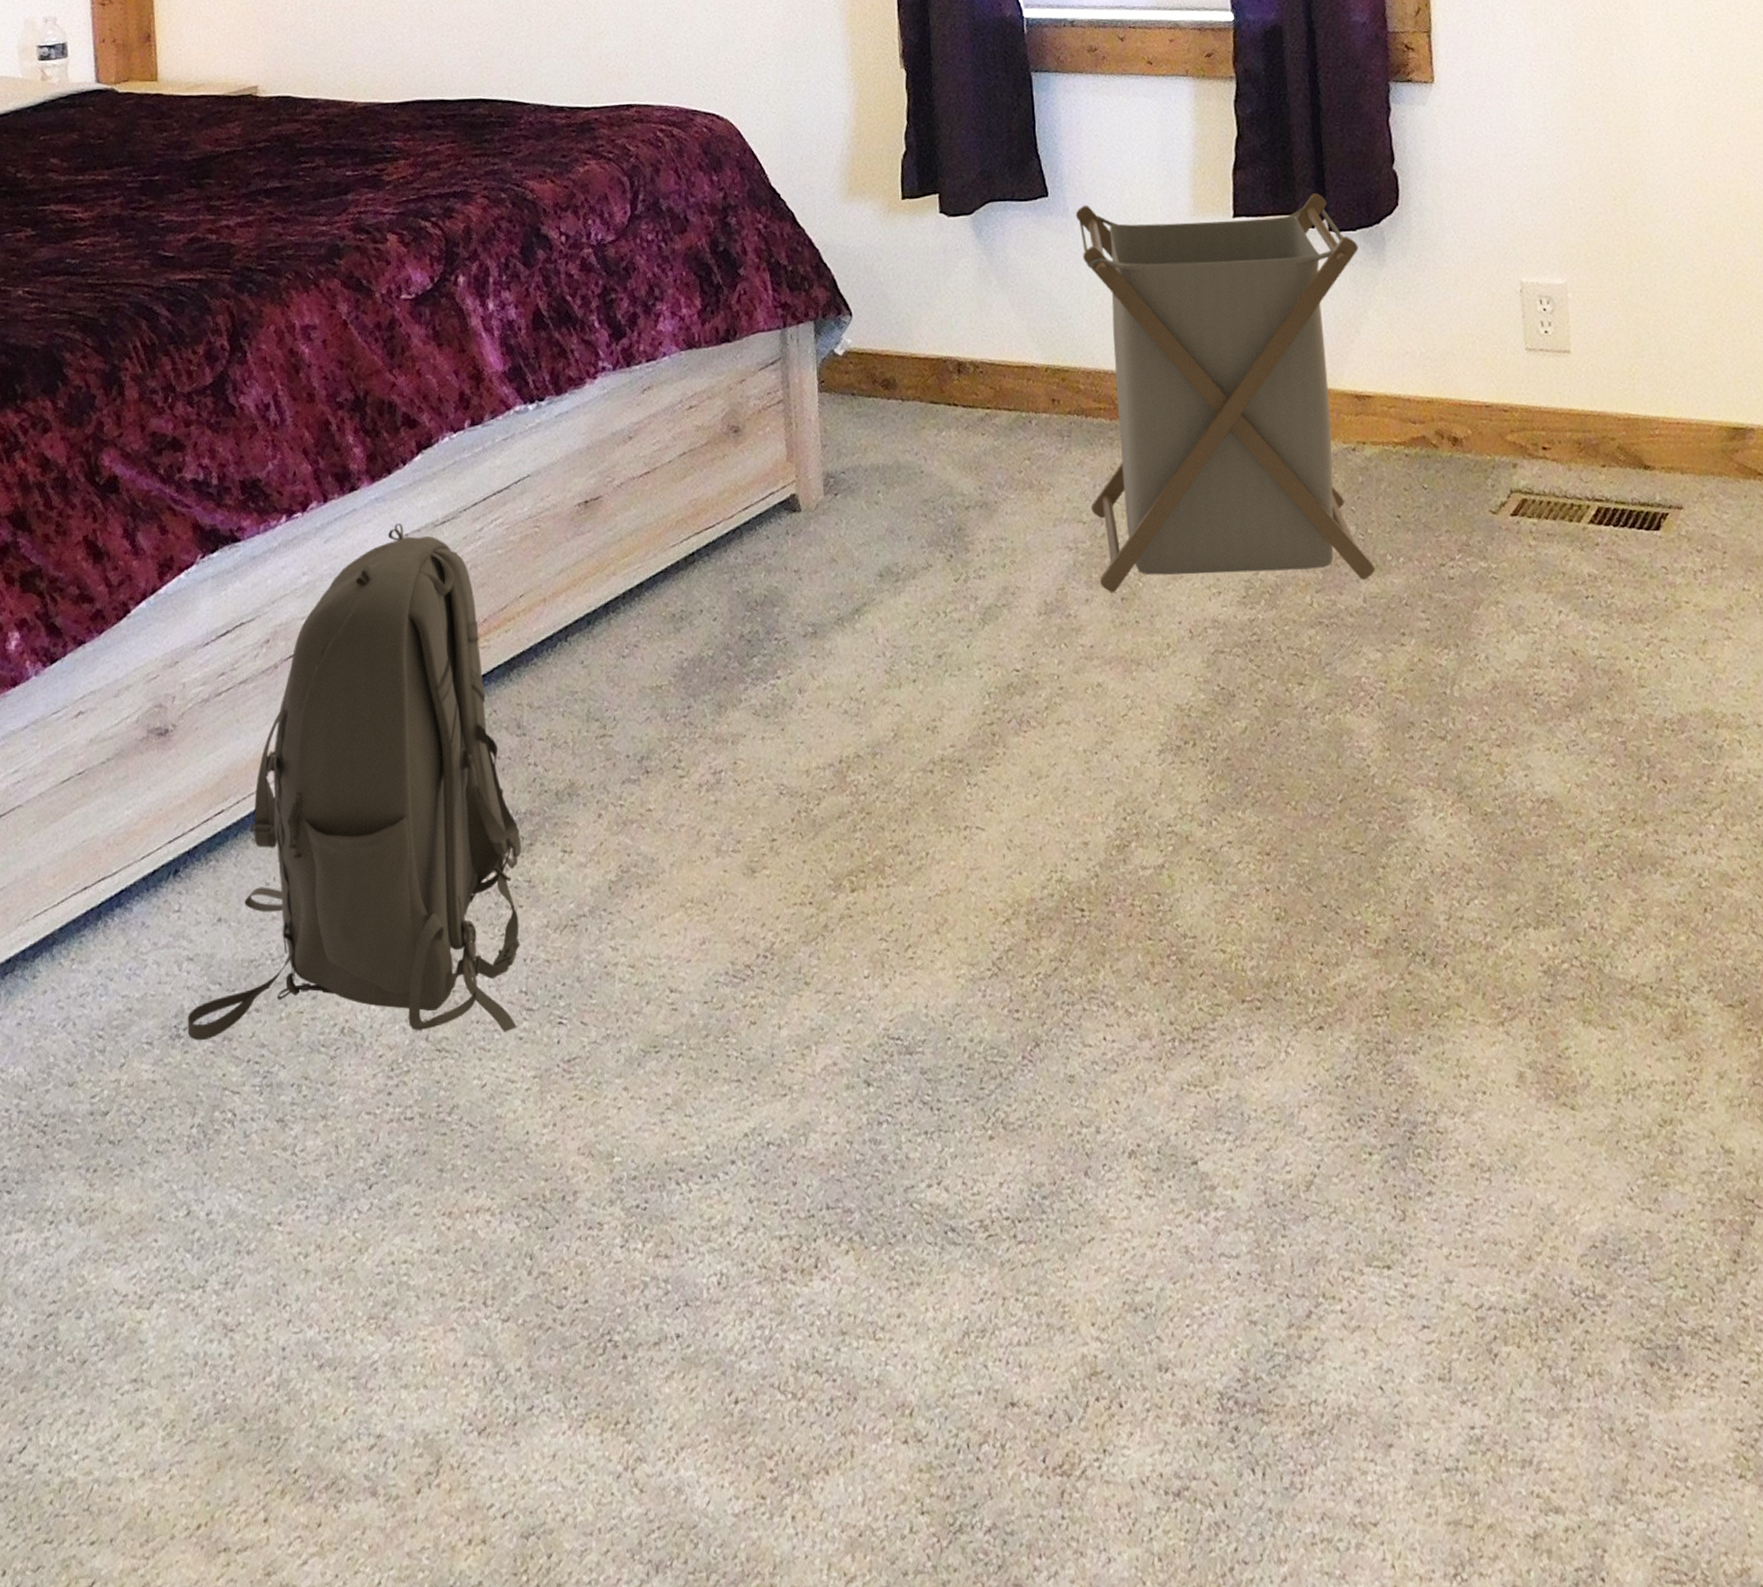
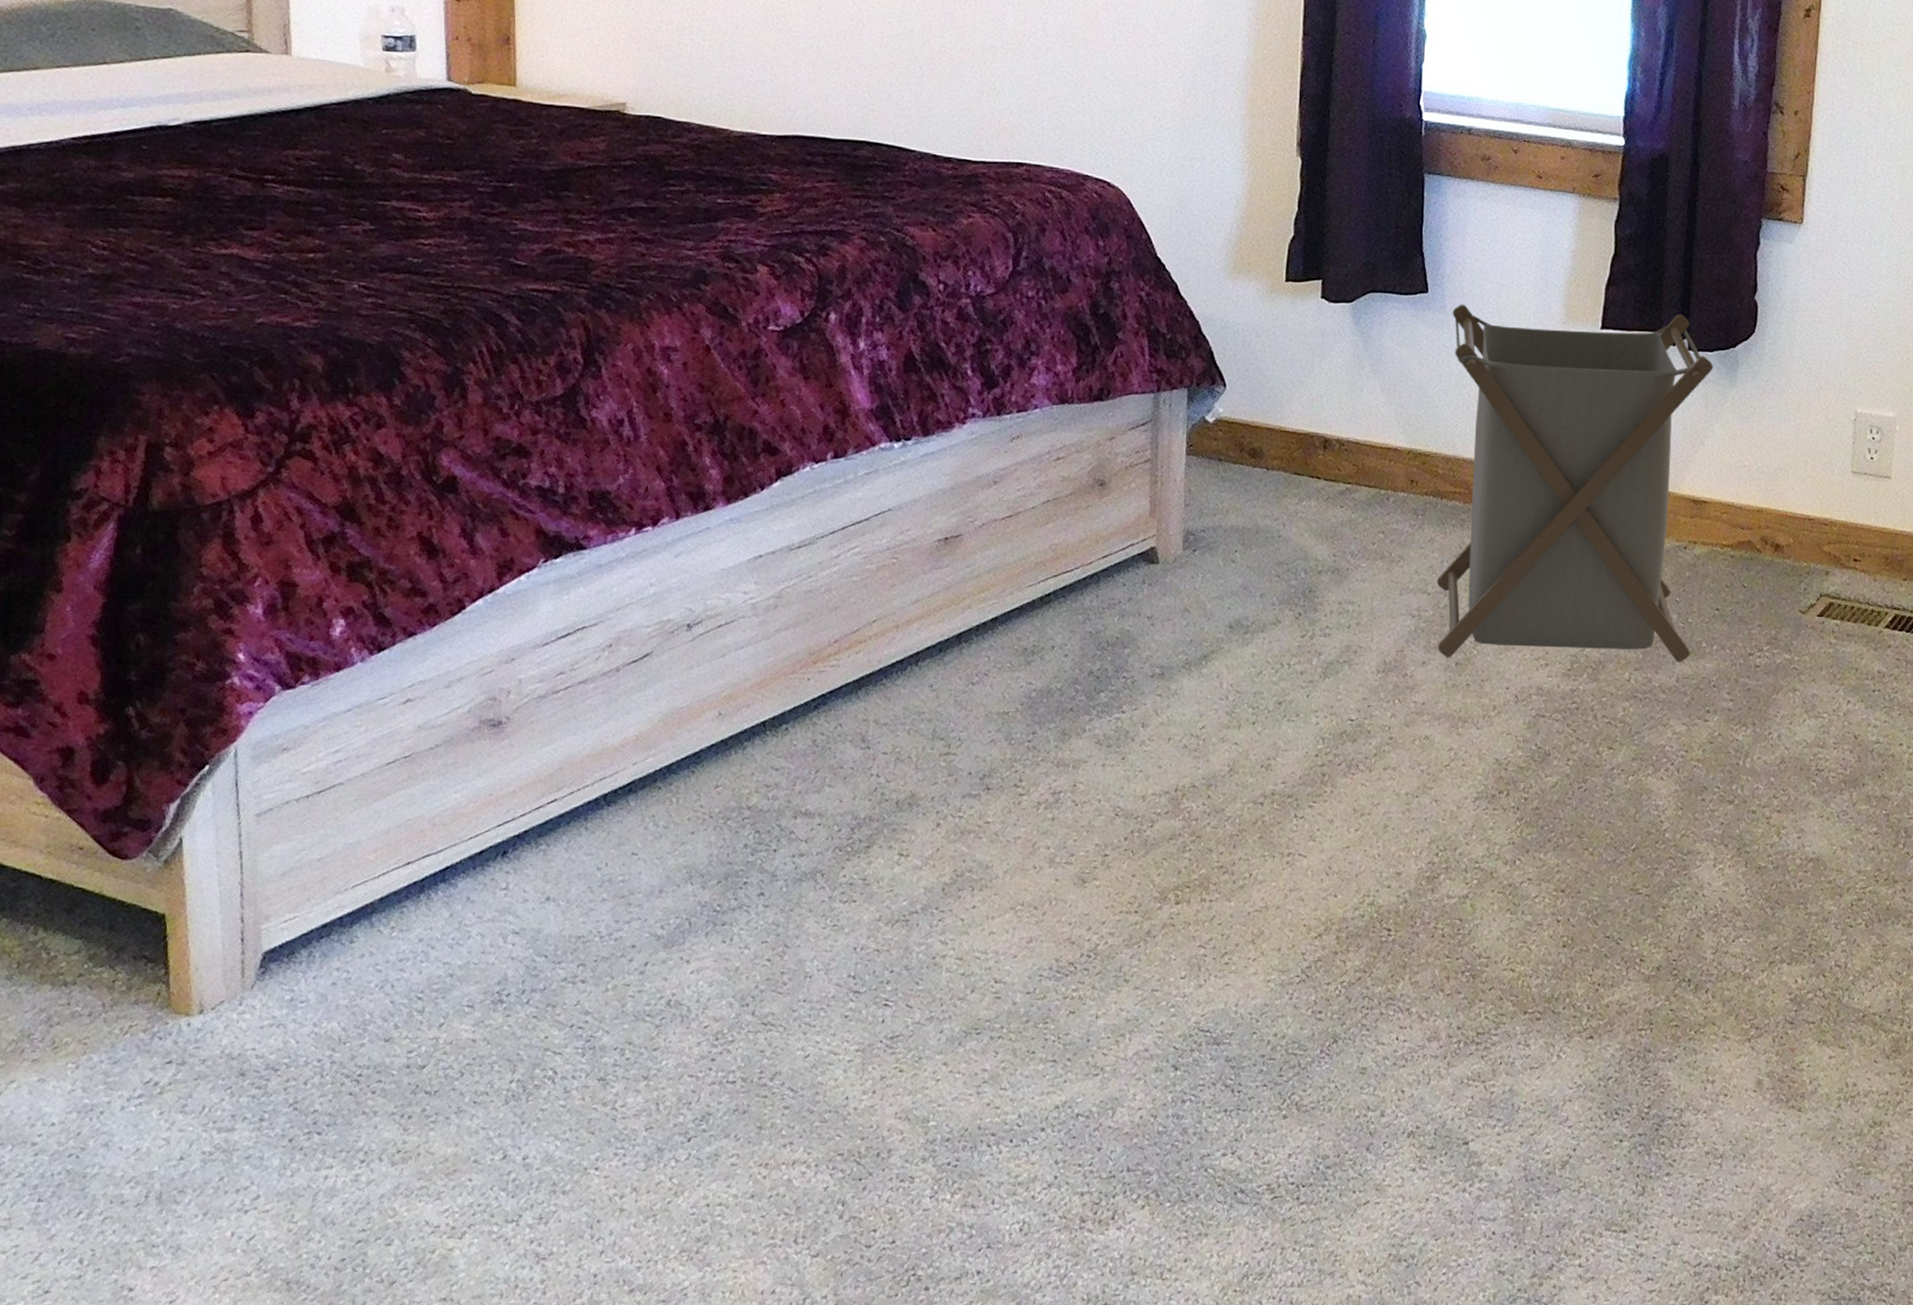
backpack: present [187,523,522,1041] -> none [510,545,859,1011]

